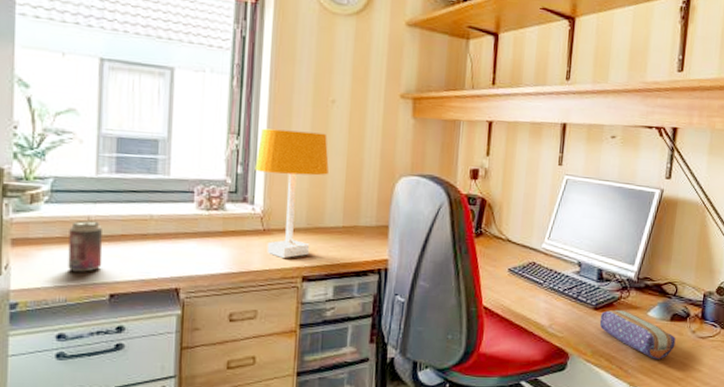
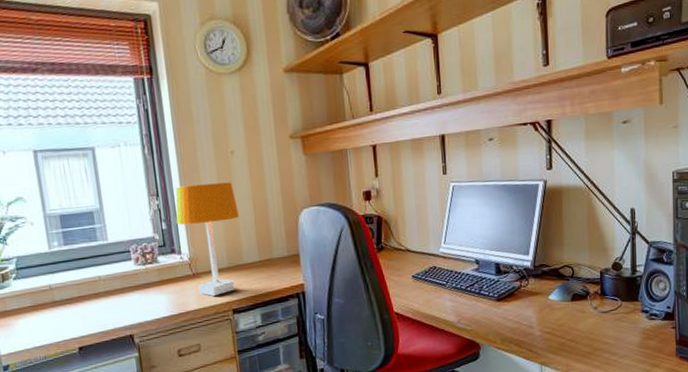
beverage can: present [68,220,103,272] -> none [37,288,68,333]
pencil case: present [599,309,676,359] -> none [503,297,579,339]

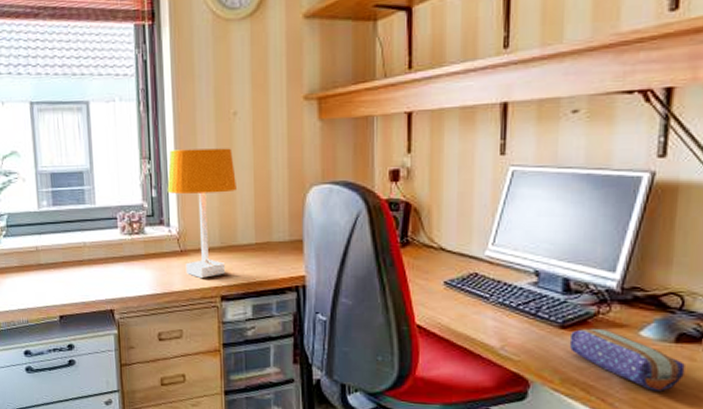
pencil case: none [503,297,579,339] -> present [569,328,685,391]

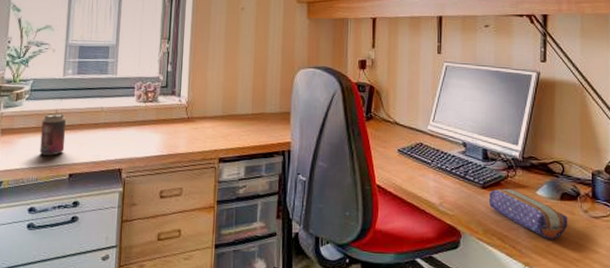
beverage can: none [23,250,51,296] -> present [40,113,66,156]
desk lamp: present [167,148,236,278] -> none [181,33,240,142]

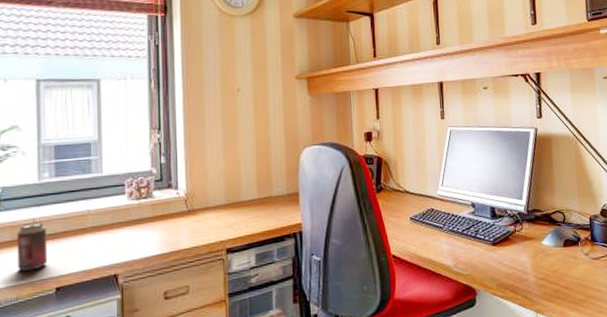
pencil case: present [488,188,568,239] -> none [499,242,572,285]

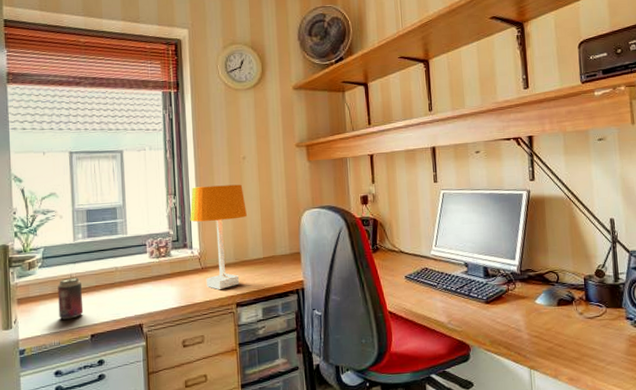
desk lamp: none [176,118,240,234] -> present [190,184,247,289]

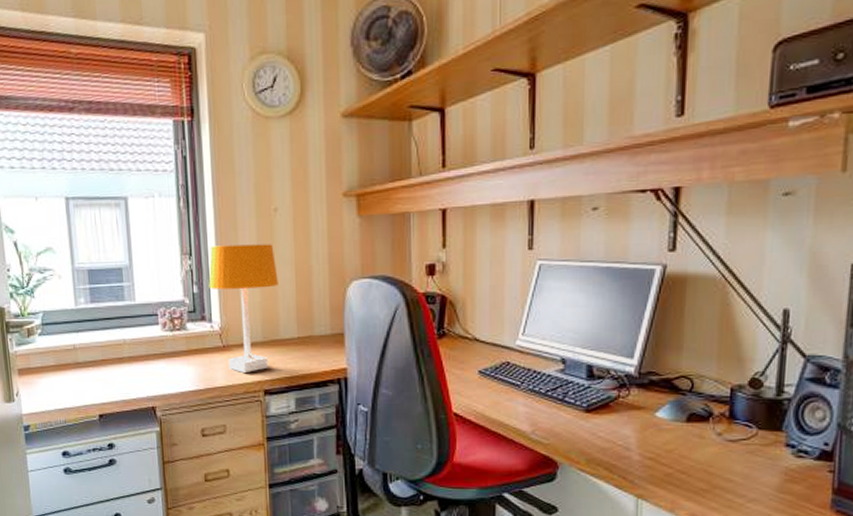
beverage can: present [58,277,84,320] -> none [60,349,90,396]

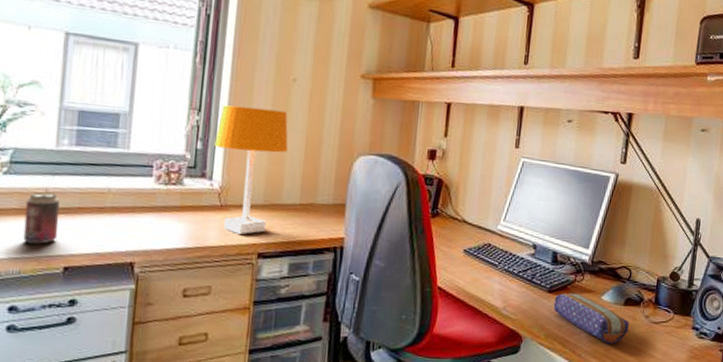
beverage can: none [60,349,90,396] -> present [23,192,59,244]
pencil case: none [593,411,695,468] -> present [553,292,629,344]

